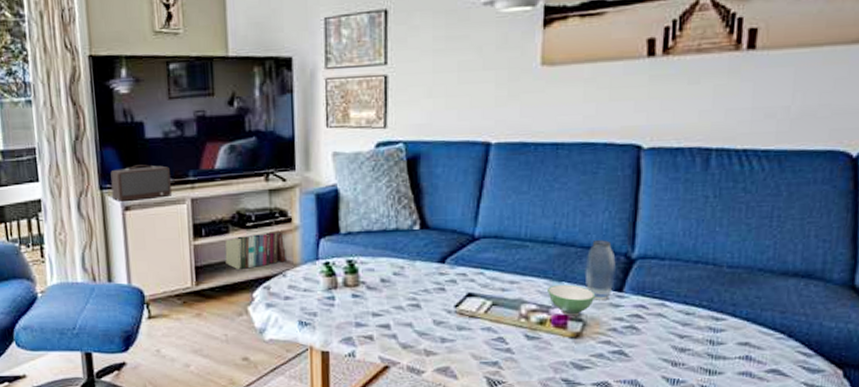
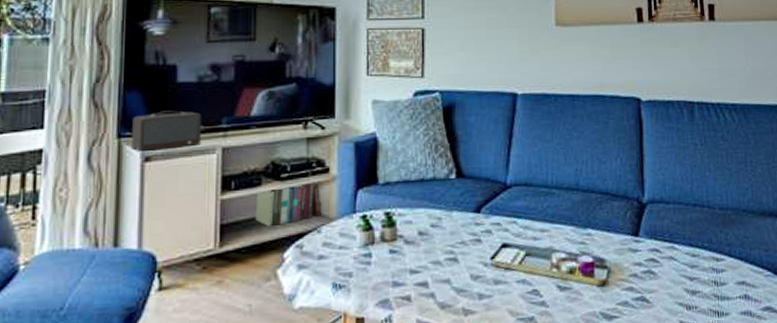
bowl: present [548,284,596,316] -> none [574,230,617,264]
vase: present [584,240,616,300] -> none [604,186,631,246]

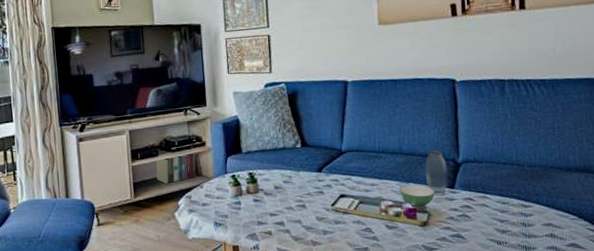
speaker: present [131,110,201,152] -> none [68,106,114,136]
bowl: none [574,230,617,264] -> present [399,184,435,209]
vase: none [604,186,631,246] -> present [424,150,448,196]

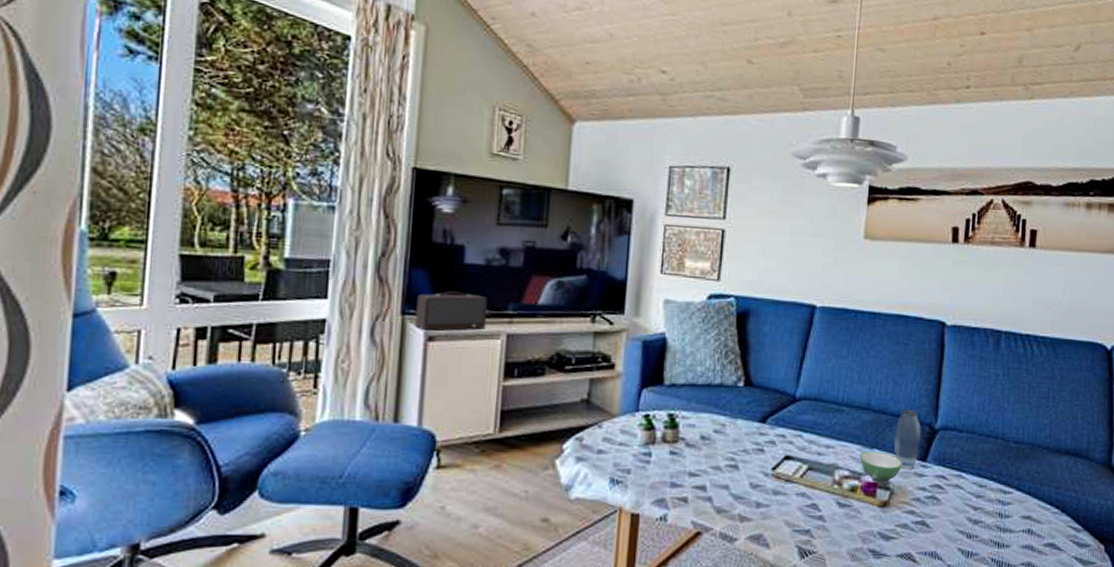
speaker: none [68,106,114,136] -> present [415,291,487,332]
books: present [156,152,203,184] -> none [536,376,604,417]

